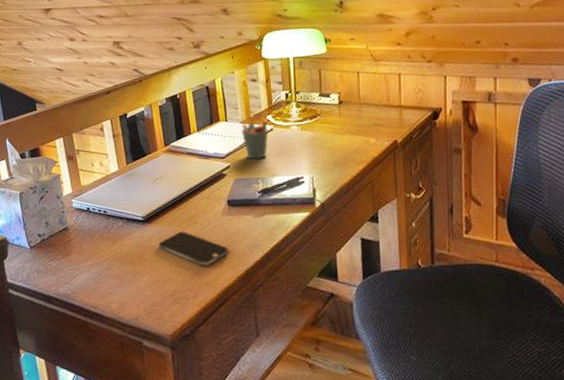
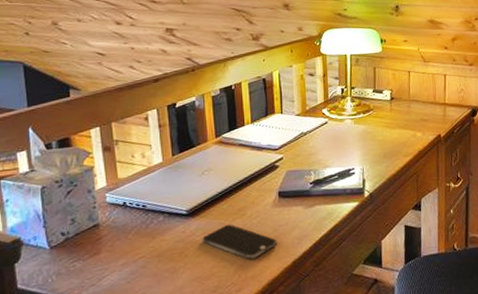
pen holder: present [240,116,269,159] -> none [296,109,324,151]

